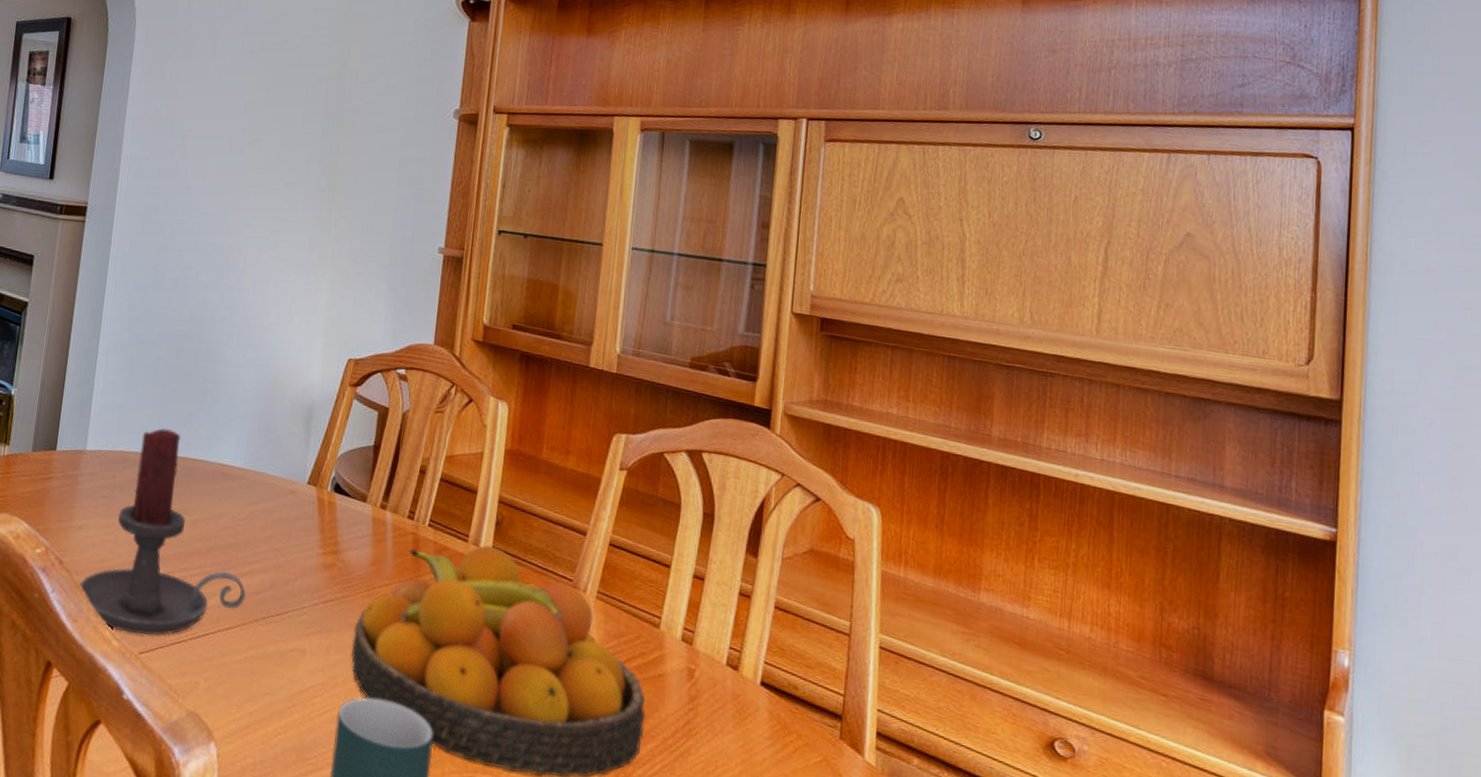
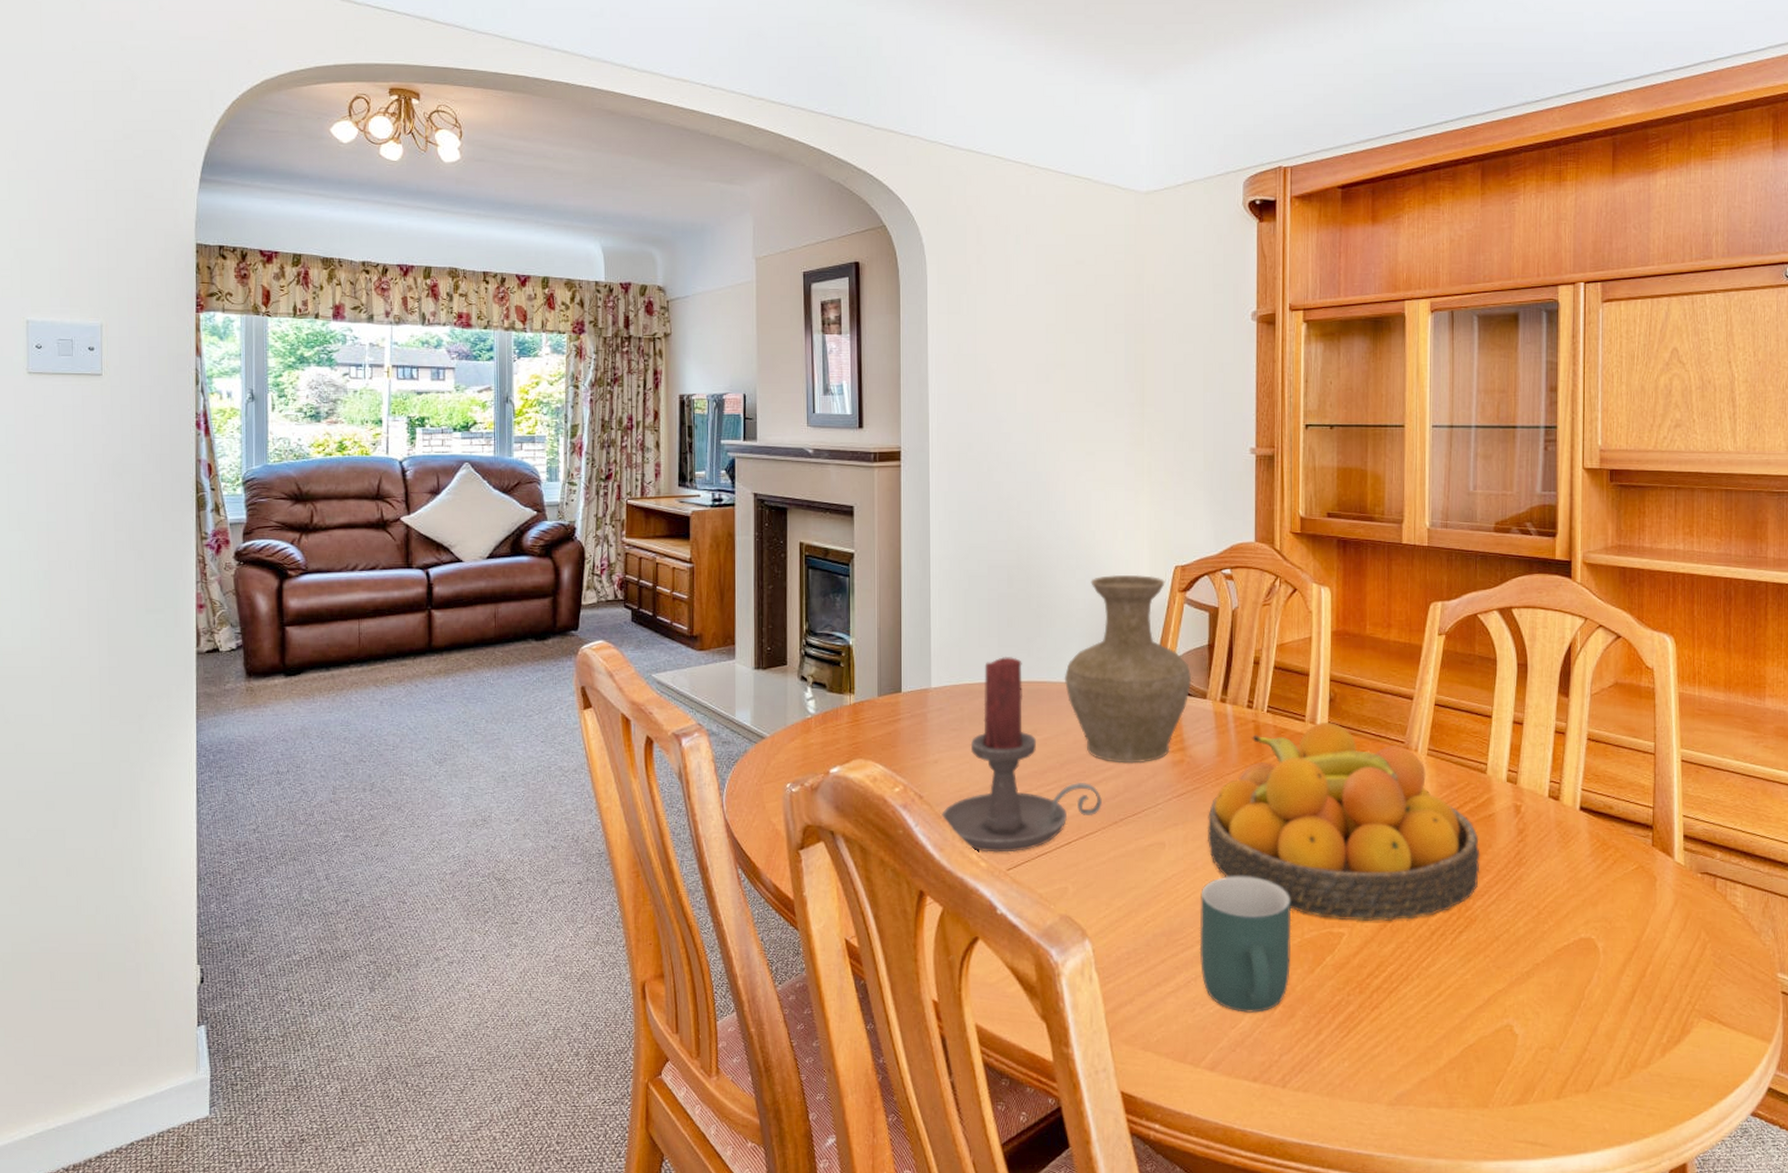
vase: none [221,359,353,561] -> present [1064,574,1191,764]

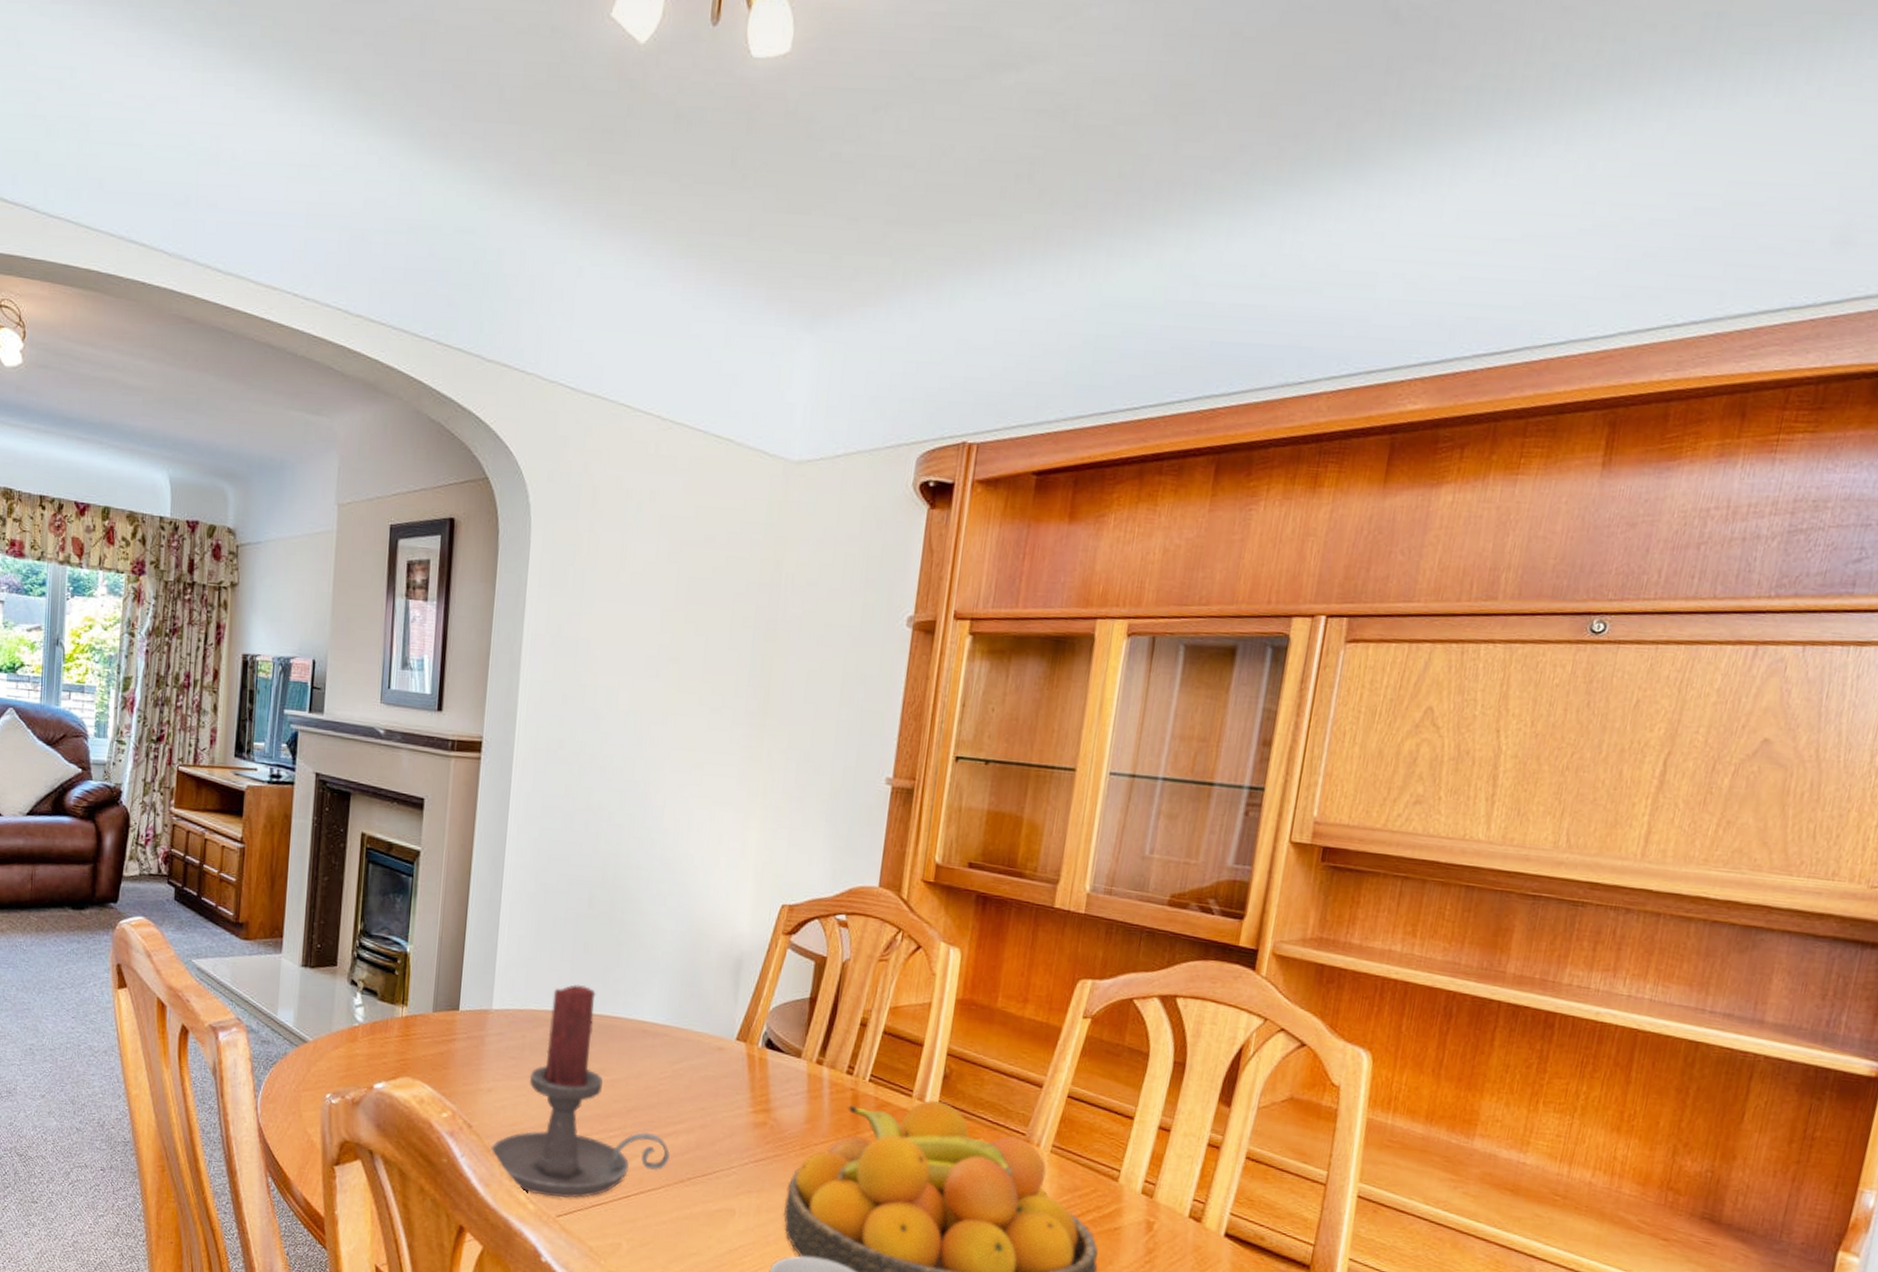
vase: present [1064,574,1191,764] -> none [641,906,786,1121]

